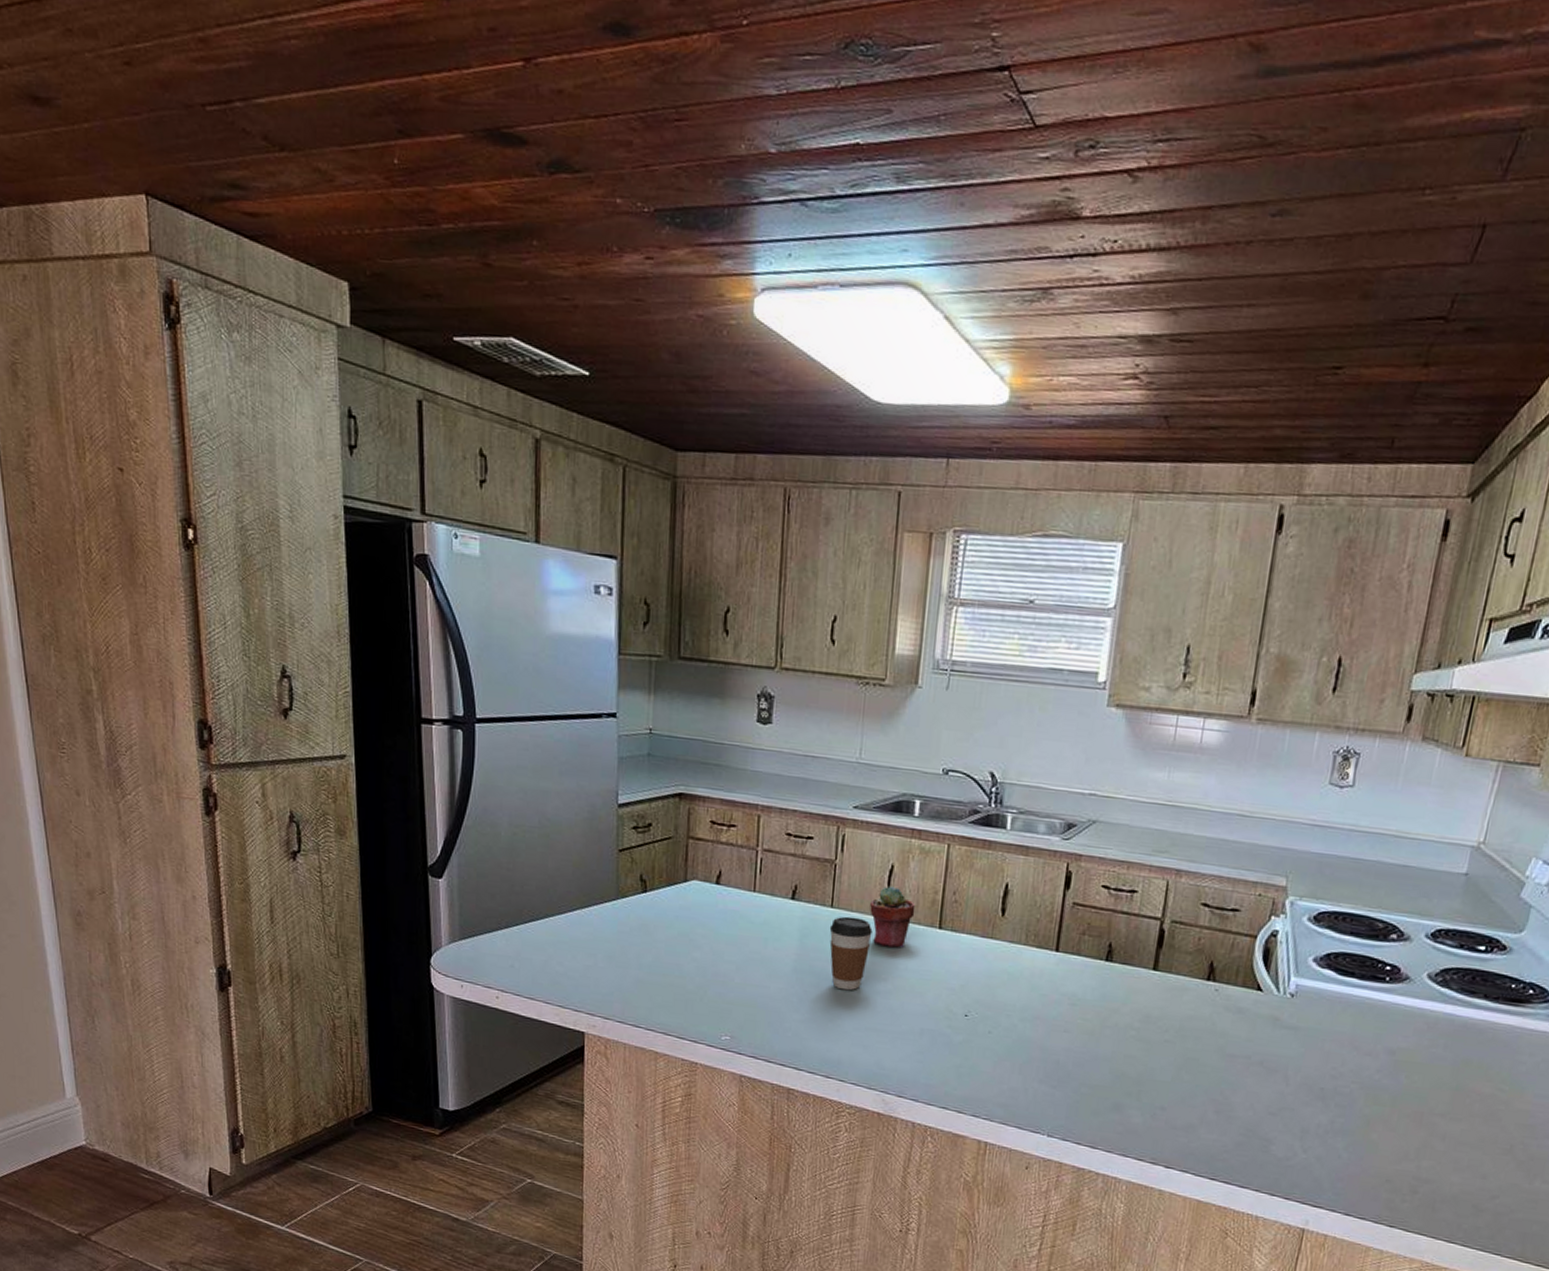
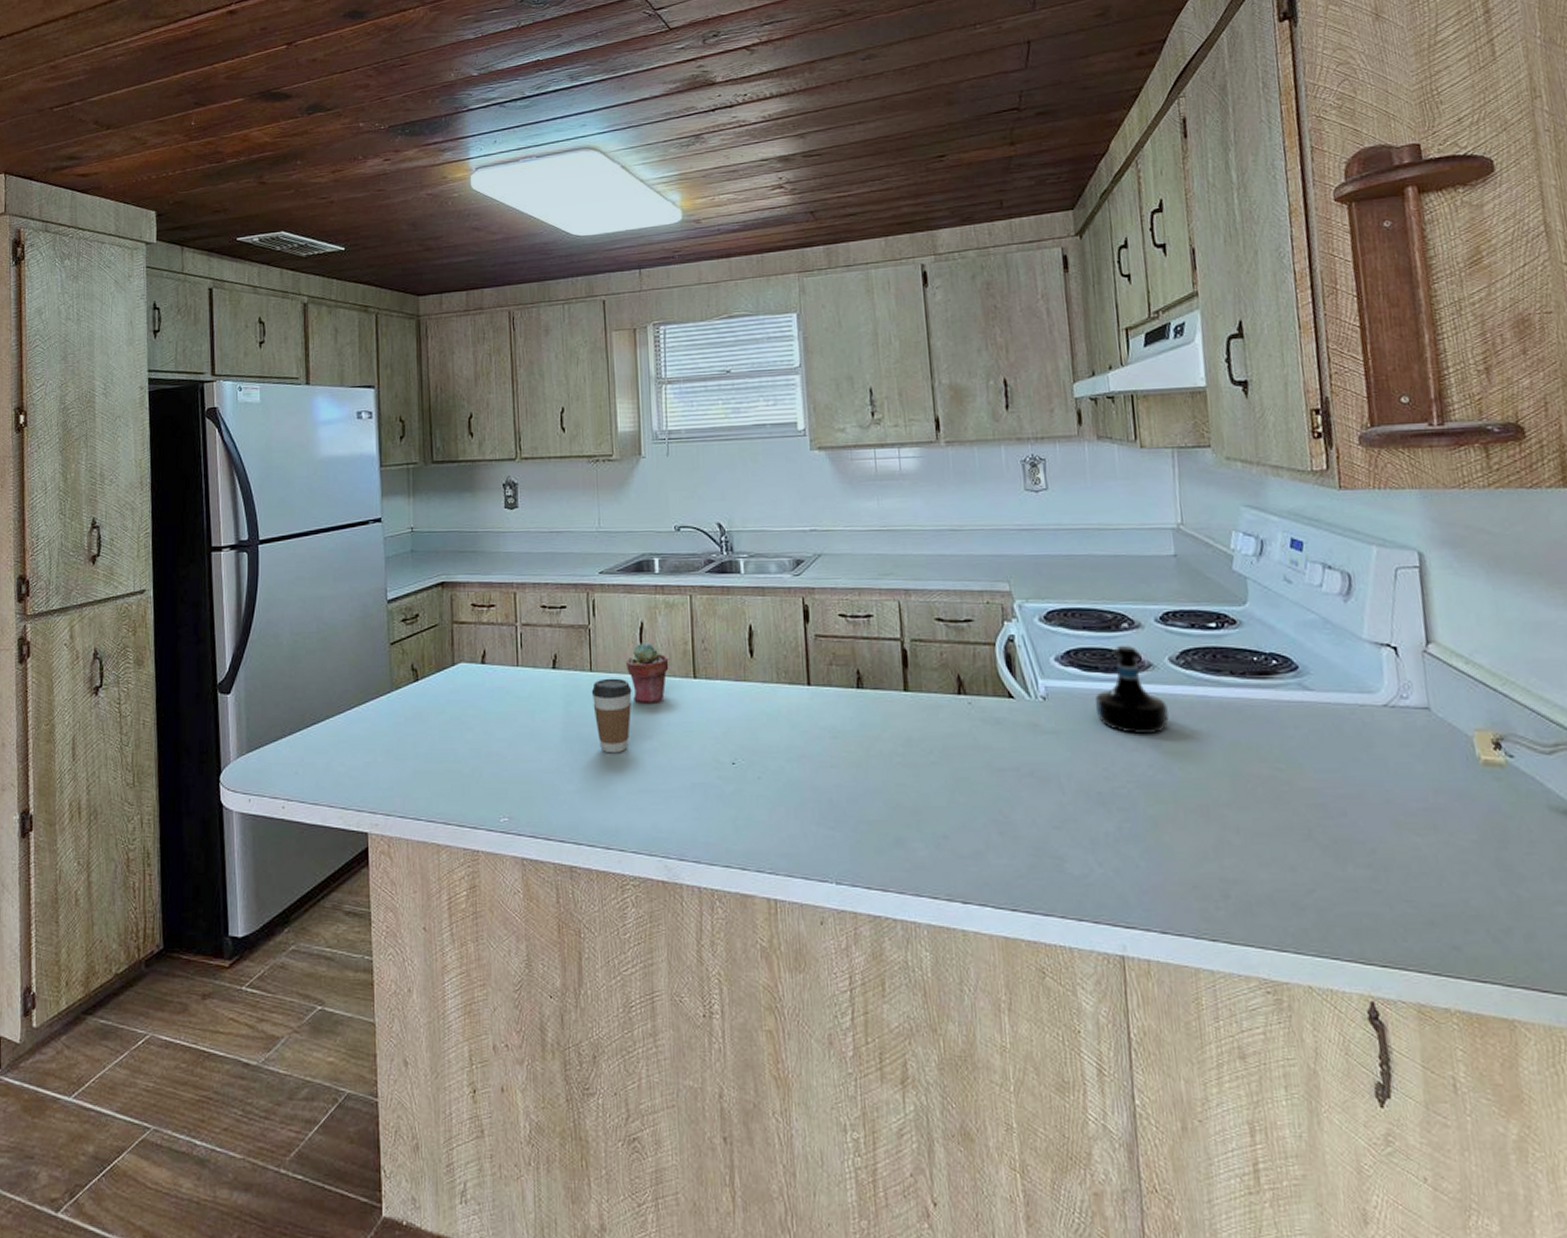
tequila bottle: none [1340,956,1412,1043] -> present [1095,646,1169,734]

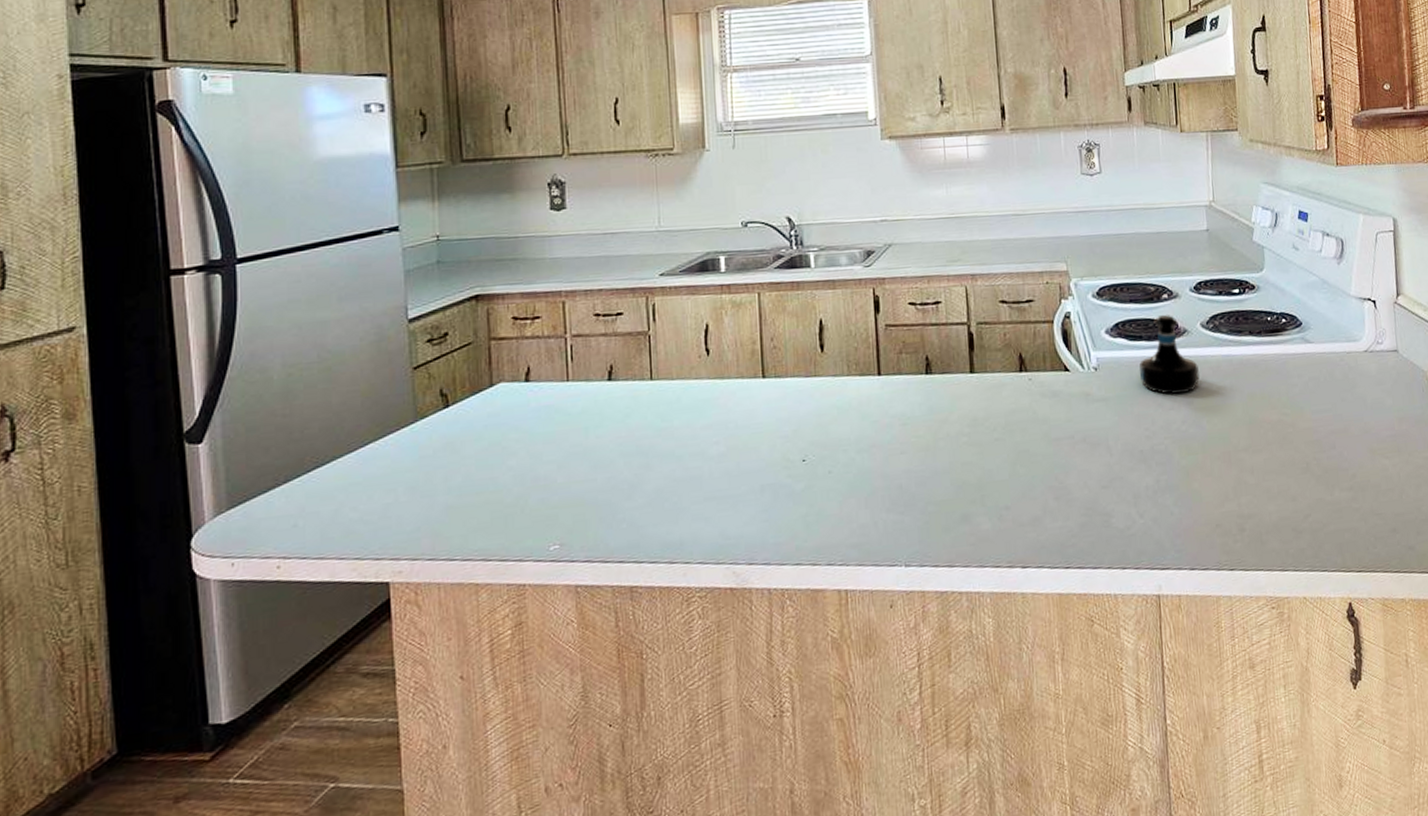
coffee cup: present [591,678,632,754] -> none [652,384,697,464]
potted succulent: present [626,642,669,704] -> none [690,345,737,409]

